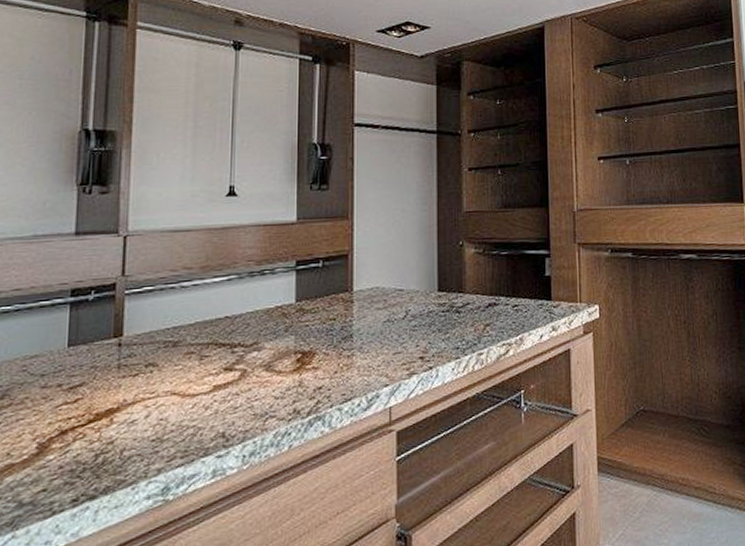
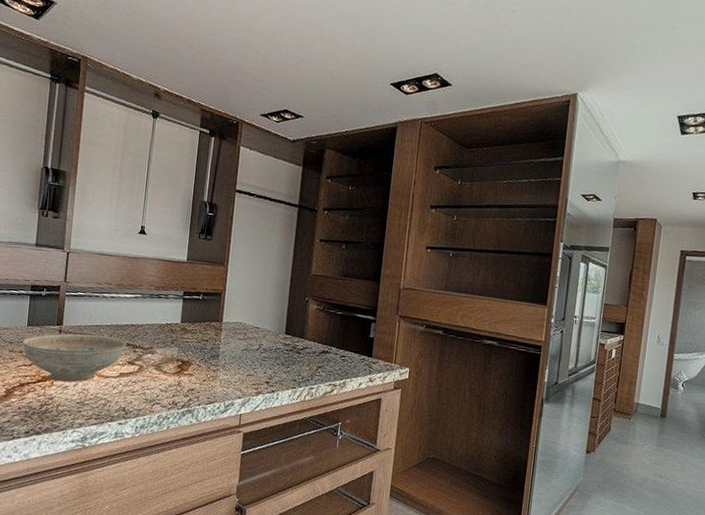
decorative bowl: none [61,338,221,417] -> present [22,334,127,382]

